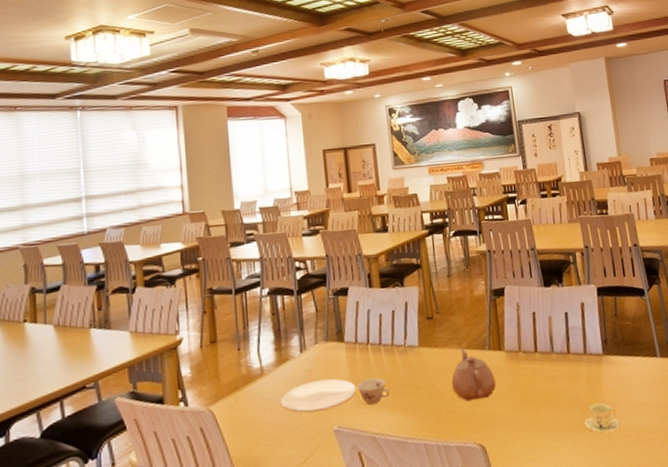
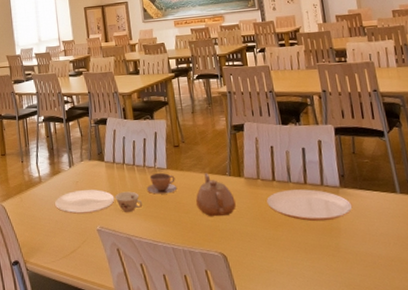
teacup: none [395,351,431,379] -> present [147,172,177,194]
plate: none [529,359,615,397] -> present [267,189,353,222]
cup and saucer: present [584,403,620,433] -> none [320,230,357,256]

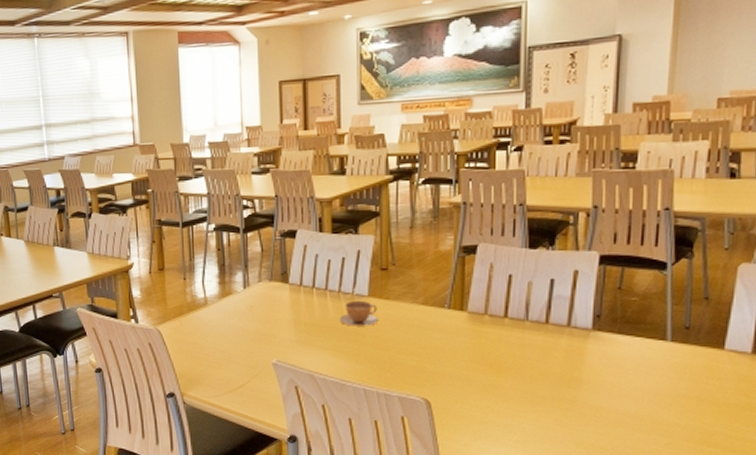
plate: present [55,189,115,214] -> none [223,315,298,343]
teacup: present [114,191,143,212] -> none [298,321,333,345]
teapot: present [195,173,236,217] -> none [400,304,451,357]
plate: present [267,189,353,222] -> none [492,330,604,369]

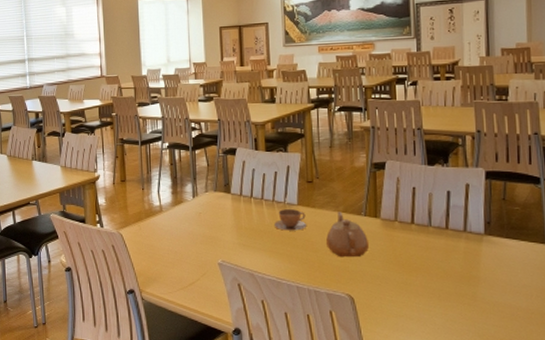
teapot: none [400,304,451,357] -> present [325,211,369,258]

